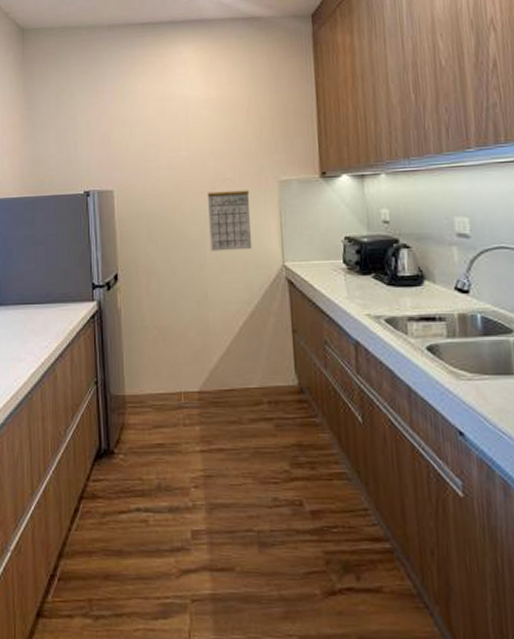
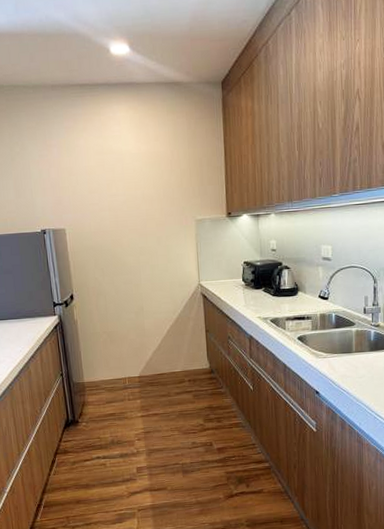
calendar: present [208,190,251,252] -> none [141,227,175,275]

